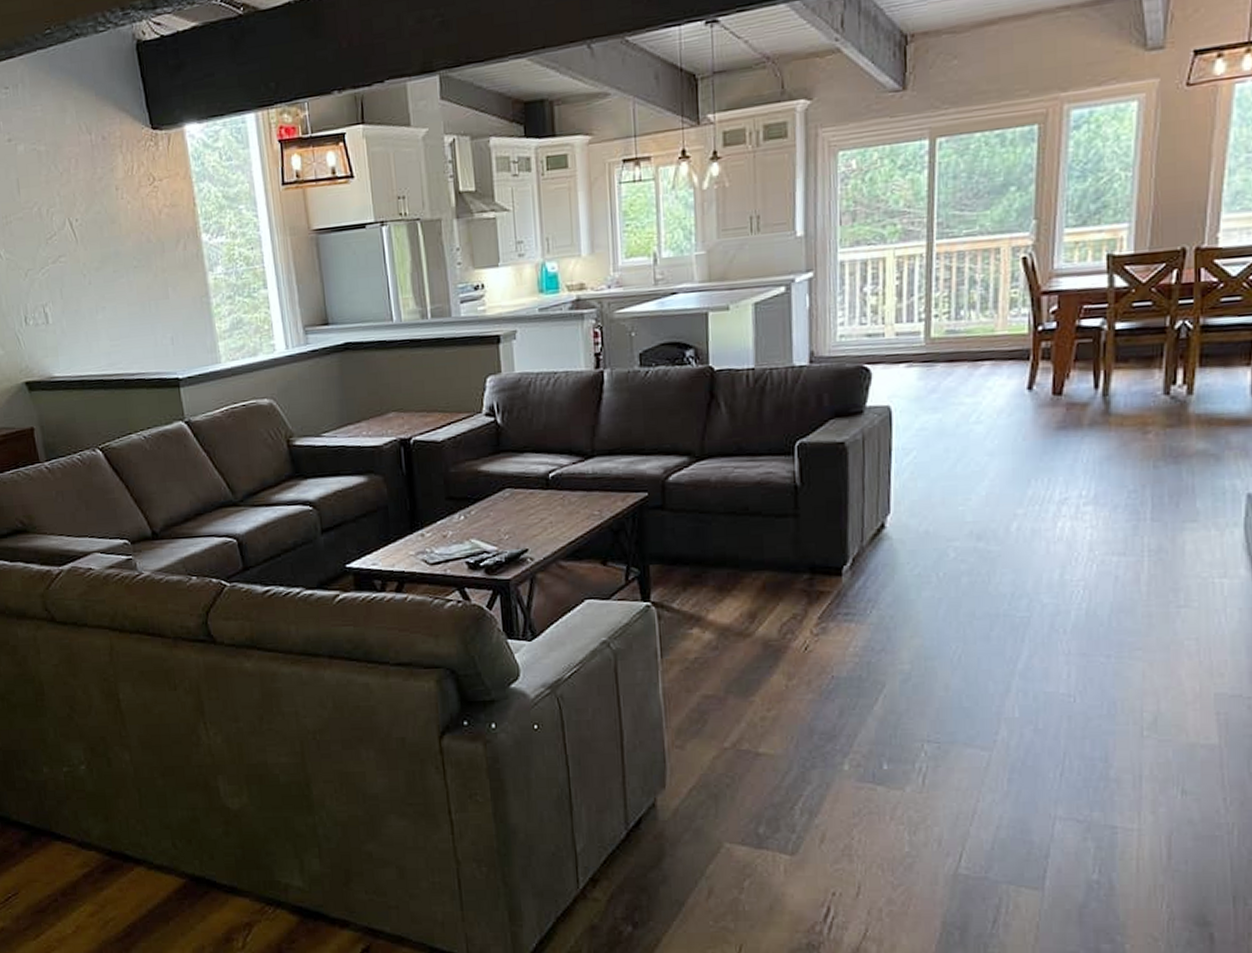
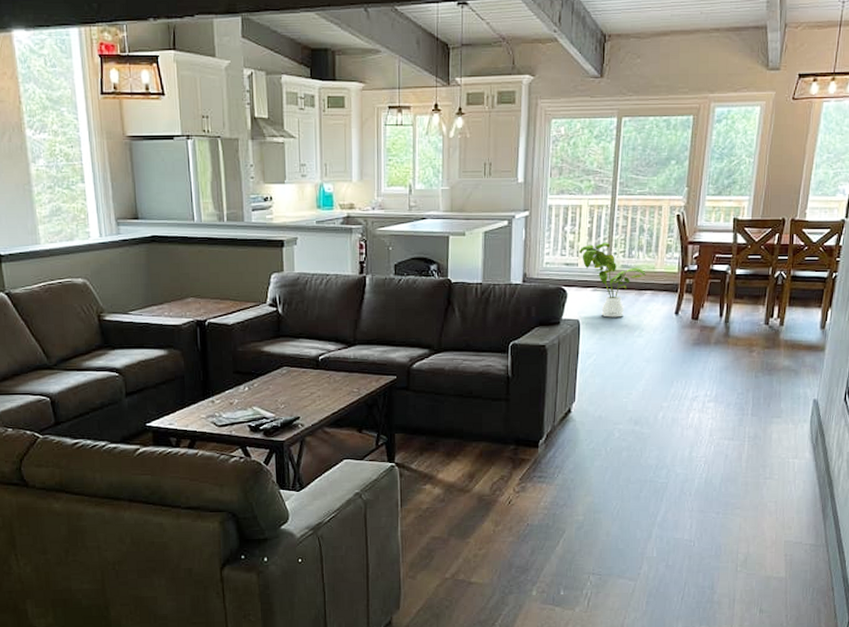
house plant: none [886,302,982,401] -> present [579,242,646,318]

